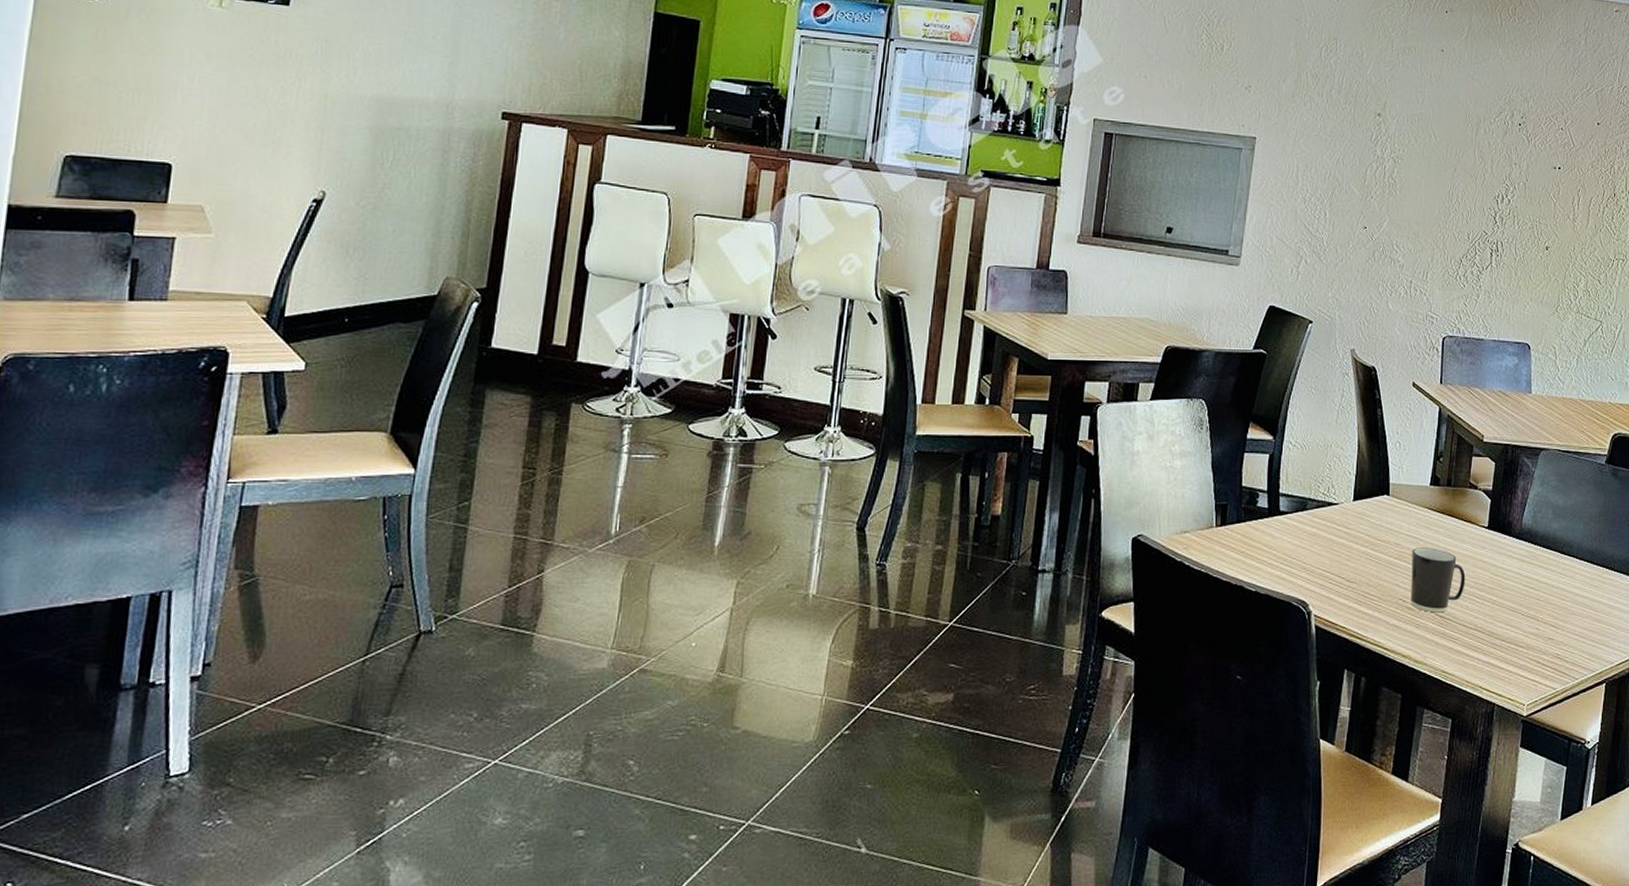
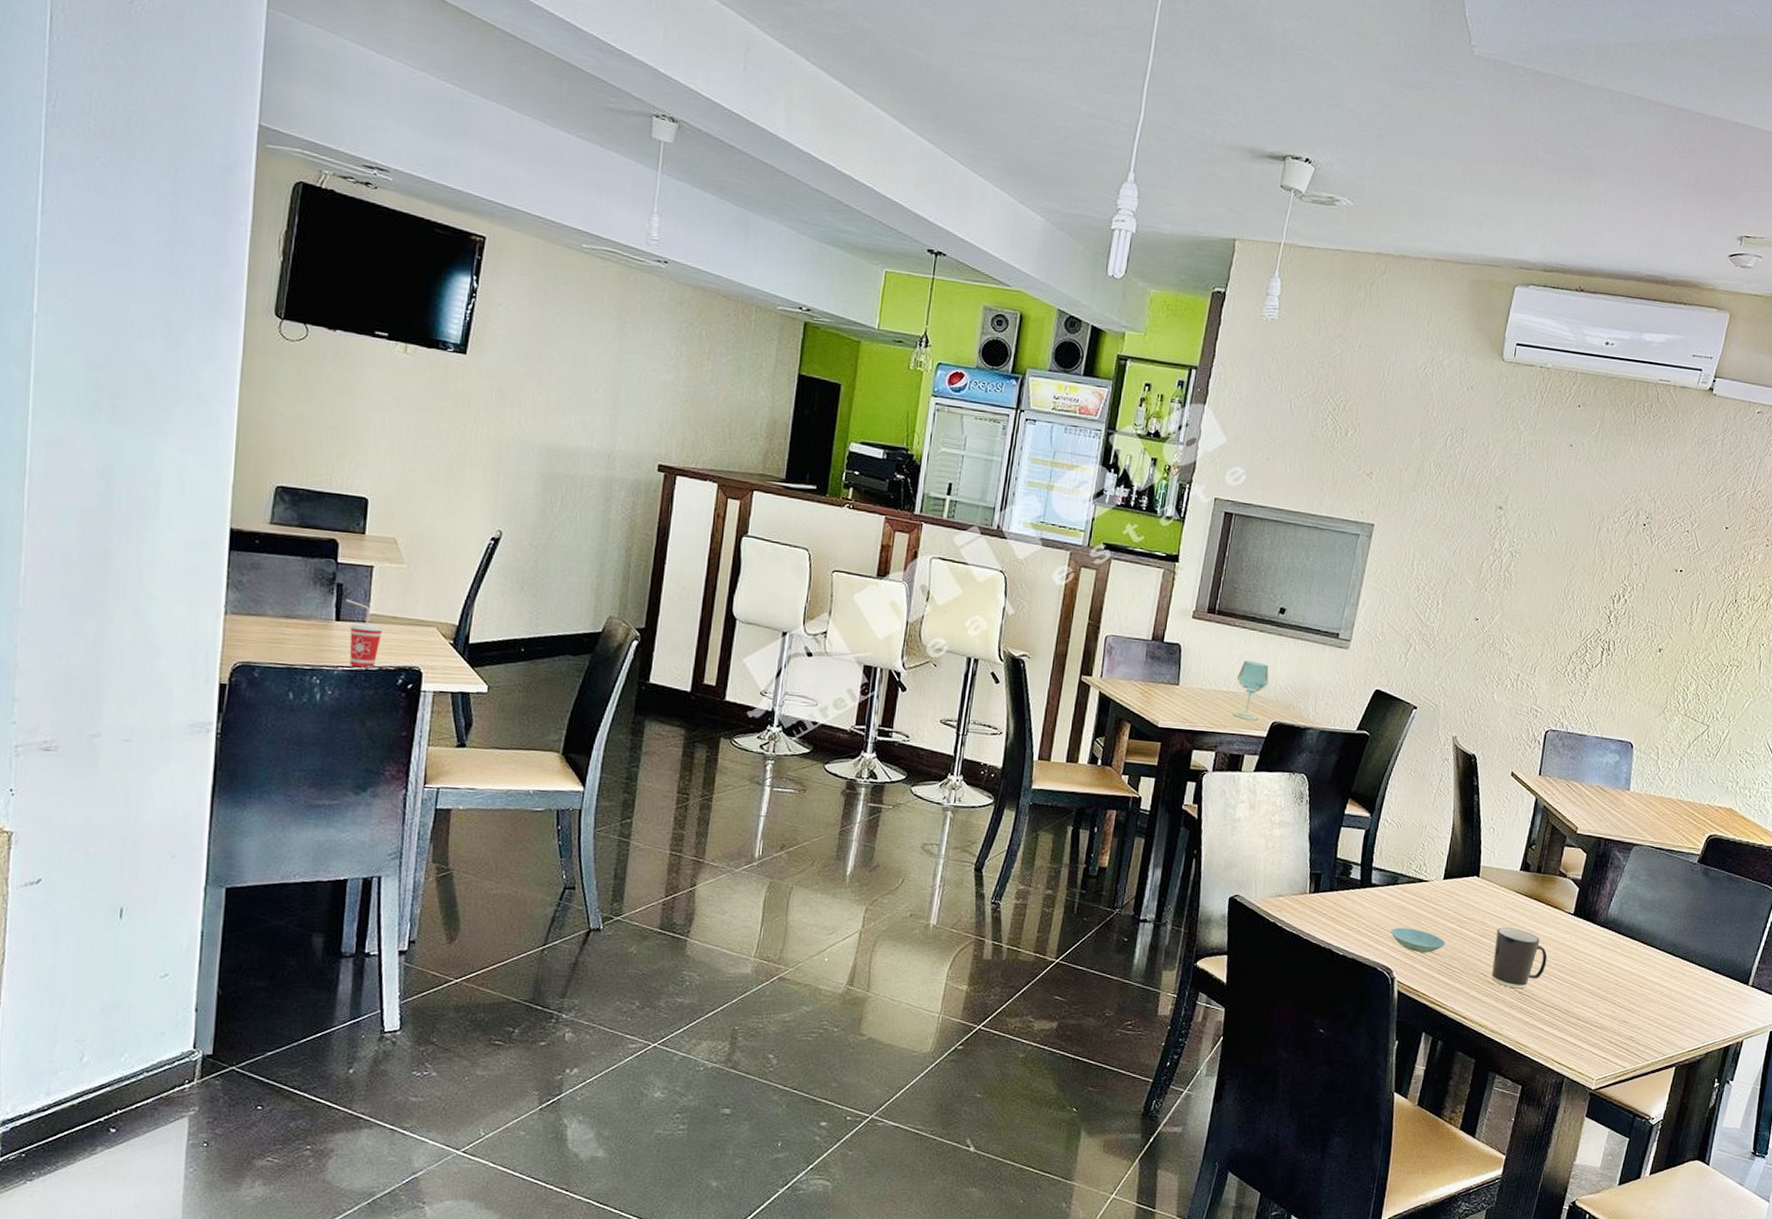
beverage cup: none [141,275,185,352] -> present [345,598,383,668]
wine glass: none [1126,284,1160,346] -> present [1234,661,1269,720]
saucer: none [1303,556,1361,582] -> present [1390,927,1446,953]

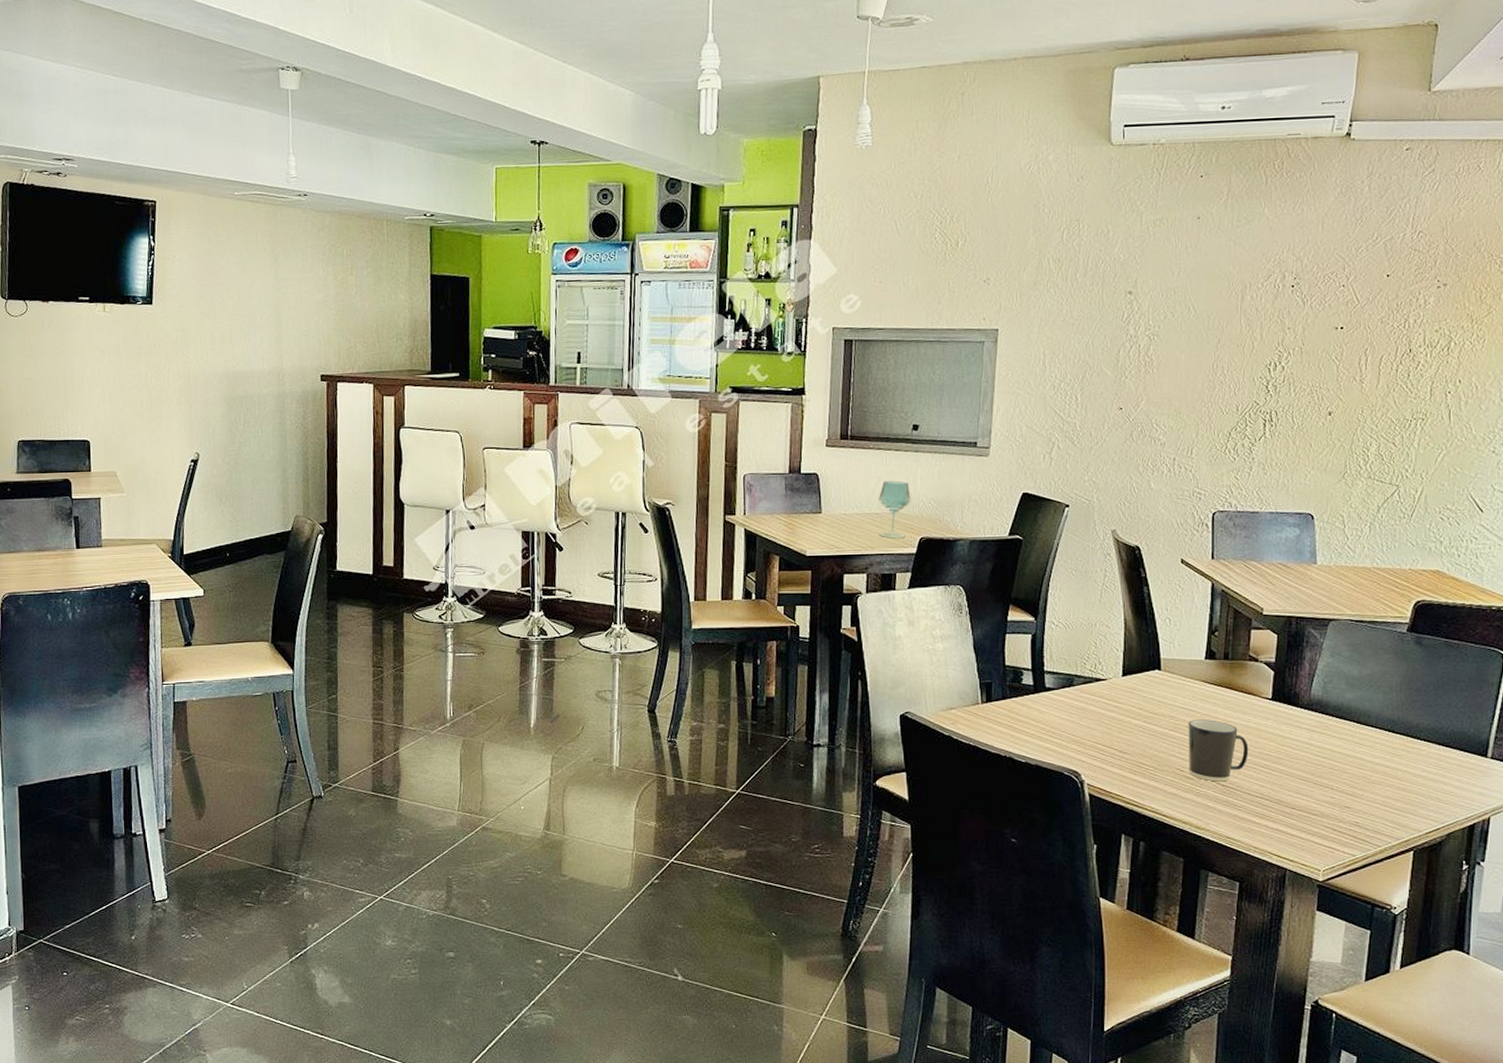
beverage cup: present [345,598,383,668] -> none [82,528,114,587]
saucer: present [1390,927,1446,953] -> none [1073,729,1134,753]

